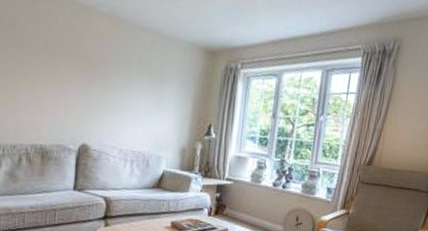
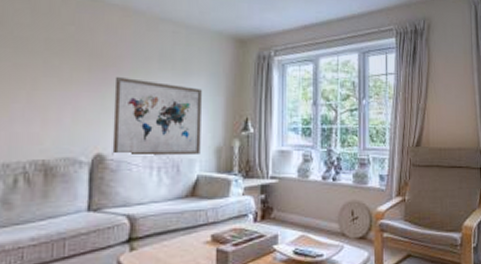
wall art: none [94,79,173,153] -> present [112,77,202,156]

